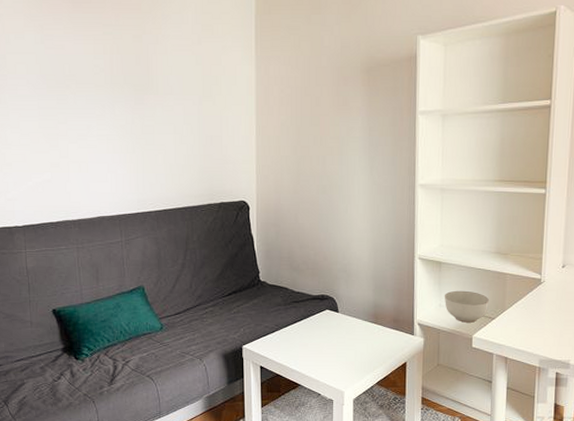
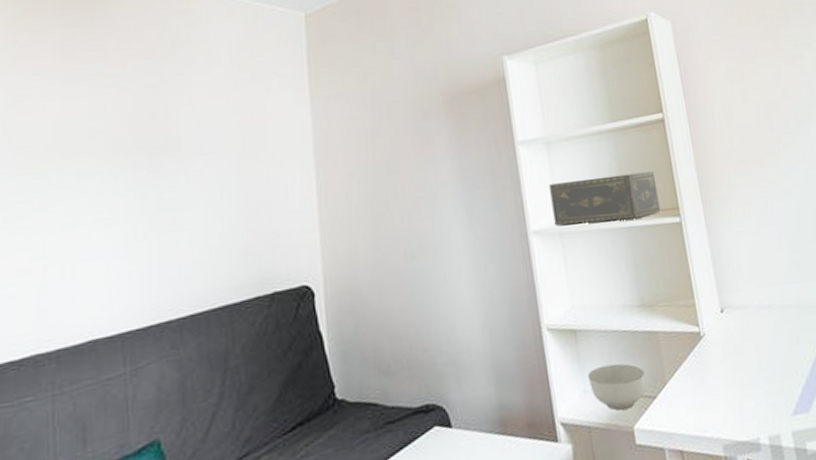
decorative box: none [438,148,532,187] -> present [549,171,661,225]

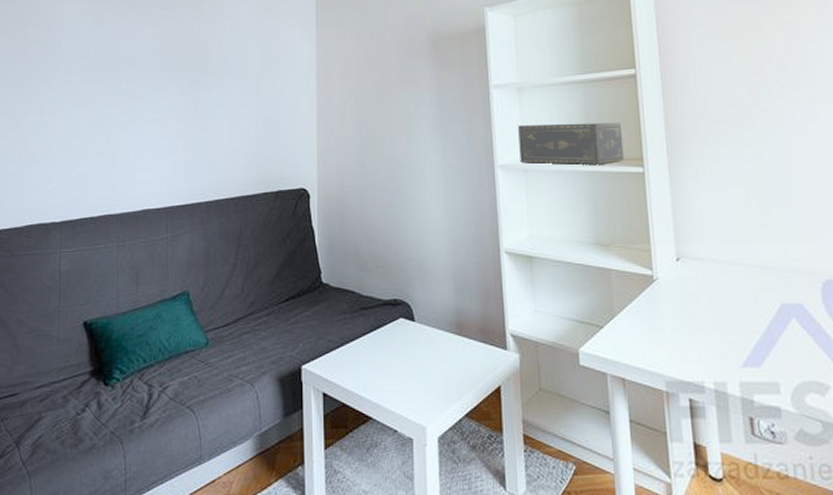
bowl: present [587,363,646,411] -> none [539,291,594,333]

